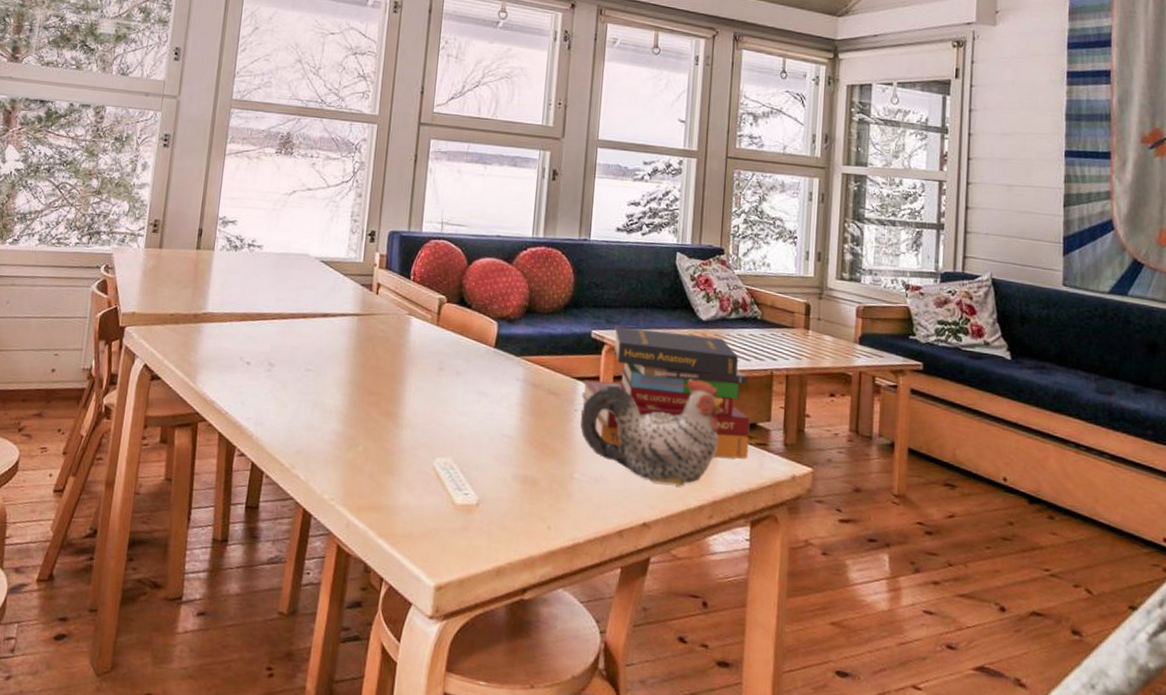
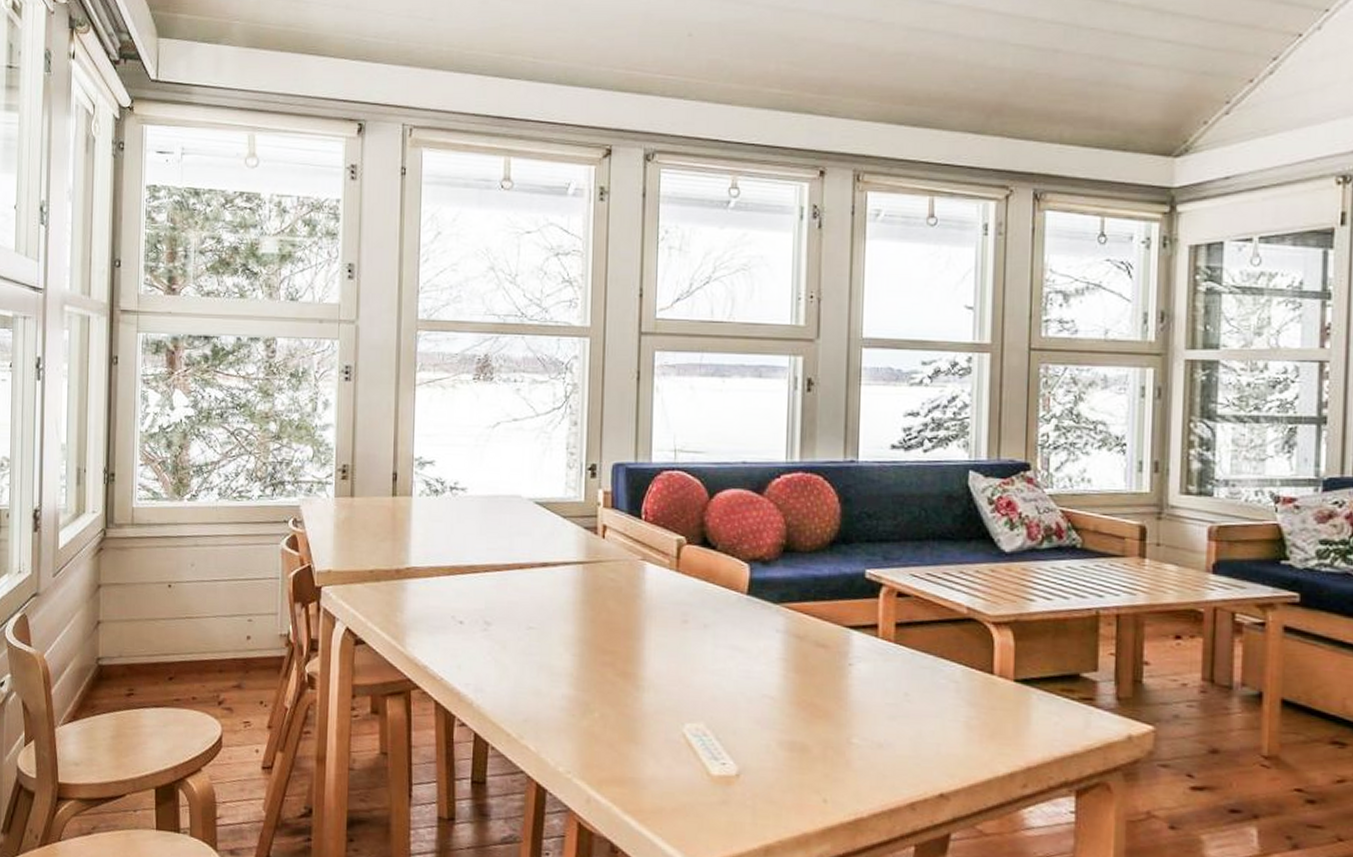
books: present [580,326,751,459] -> none [856,564,1072,717]
chicken figurine: present [580,378,724,486] -> none [857,623,1037,750]

